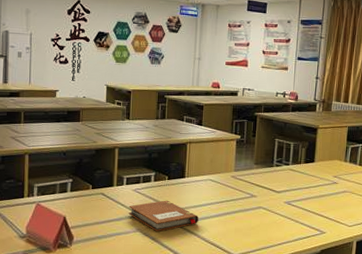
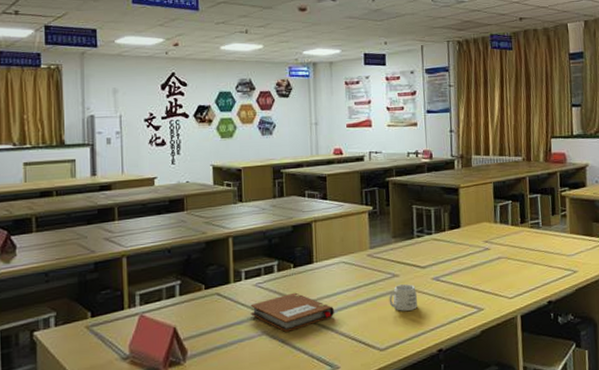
mug: none [245,204,270,227] -> present [389,284,417,312]

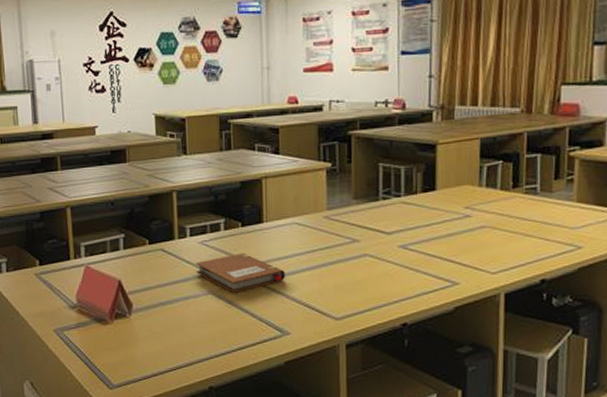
mug: present [389,284,417,312] -> none [347,251,380,281]

